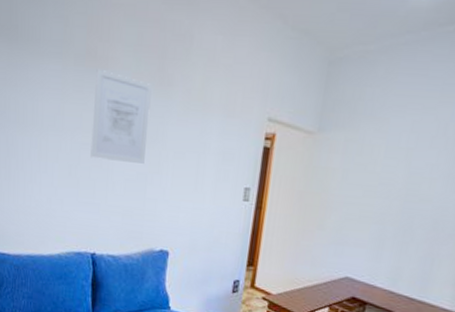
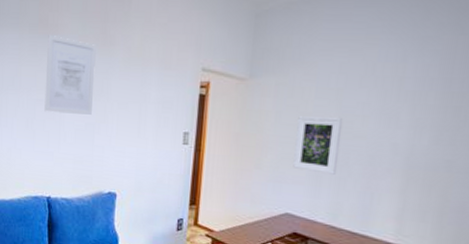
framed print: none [356,176,411,239] -> present [293,116,343,175]

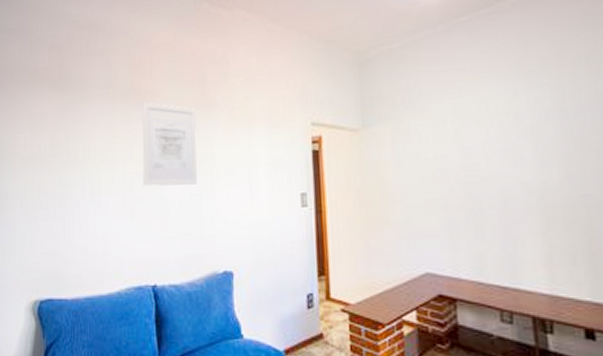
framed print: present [293,116,343,175] -> none [420,161,472,223]

